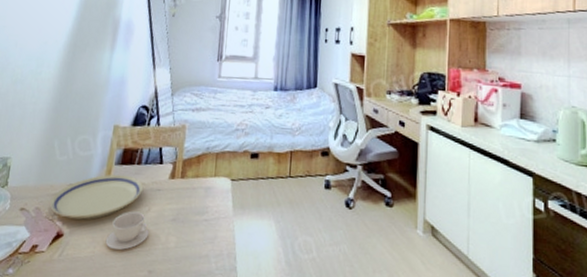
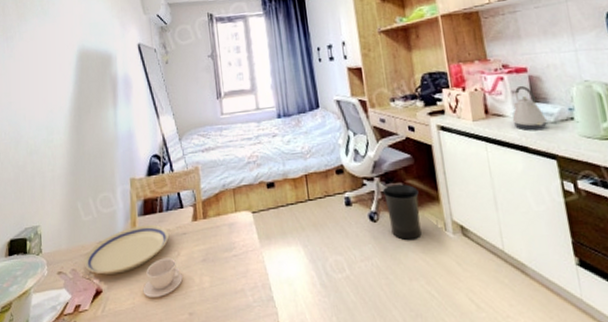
waste bin: none [362,175,398,233] -> present [382,184,422,241]
kettle: none [498,100,530,147] -> present [512,85,547,131]

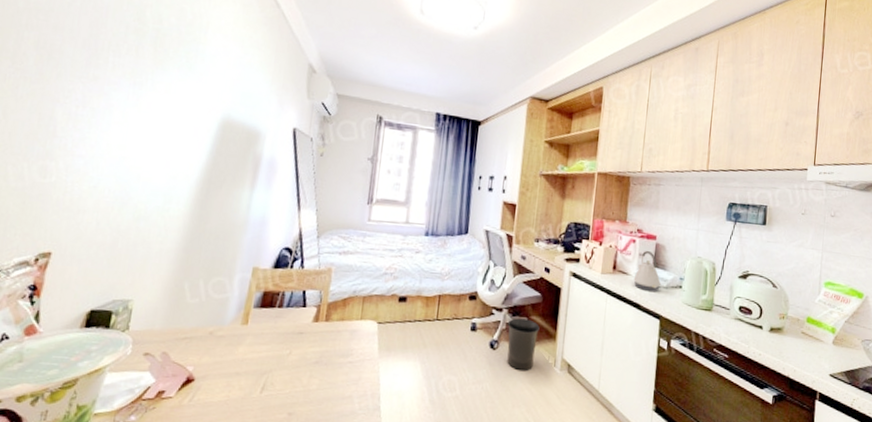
plate: present [83,224,170,275] -> none [178,317,285,364]
teacup: present [142,257,183,298] -> none [241,354,290,394]

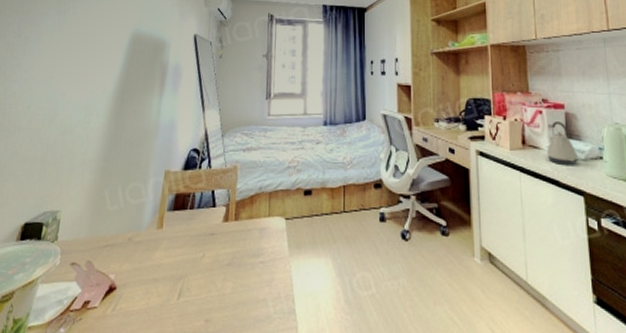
waste bin: present [507,318,540,371] -> none [417,205,452,263]

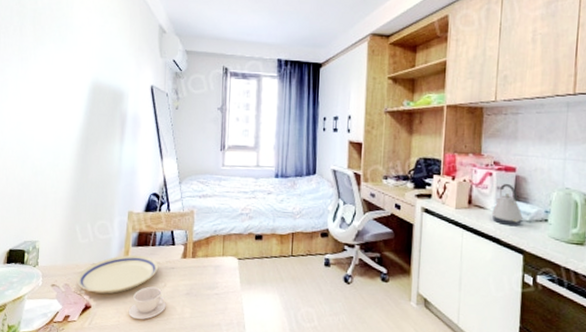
plate: none [101,221,197,271] -> present [76,254,159,294]
teacup: none [159,258,204,301] -> present [128,286,166,320]

